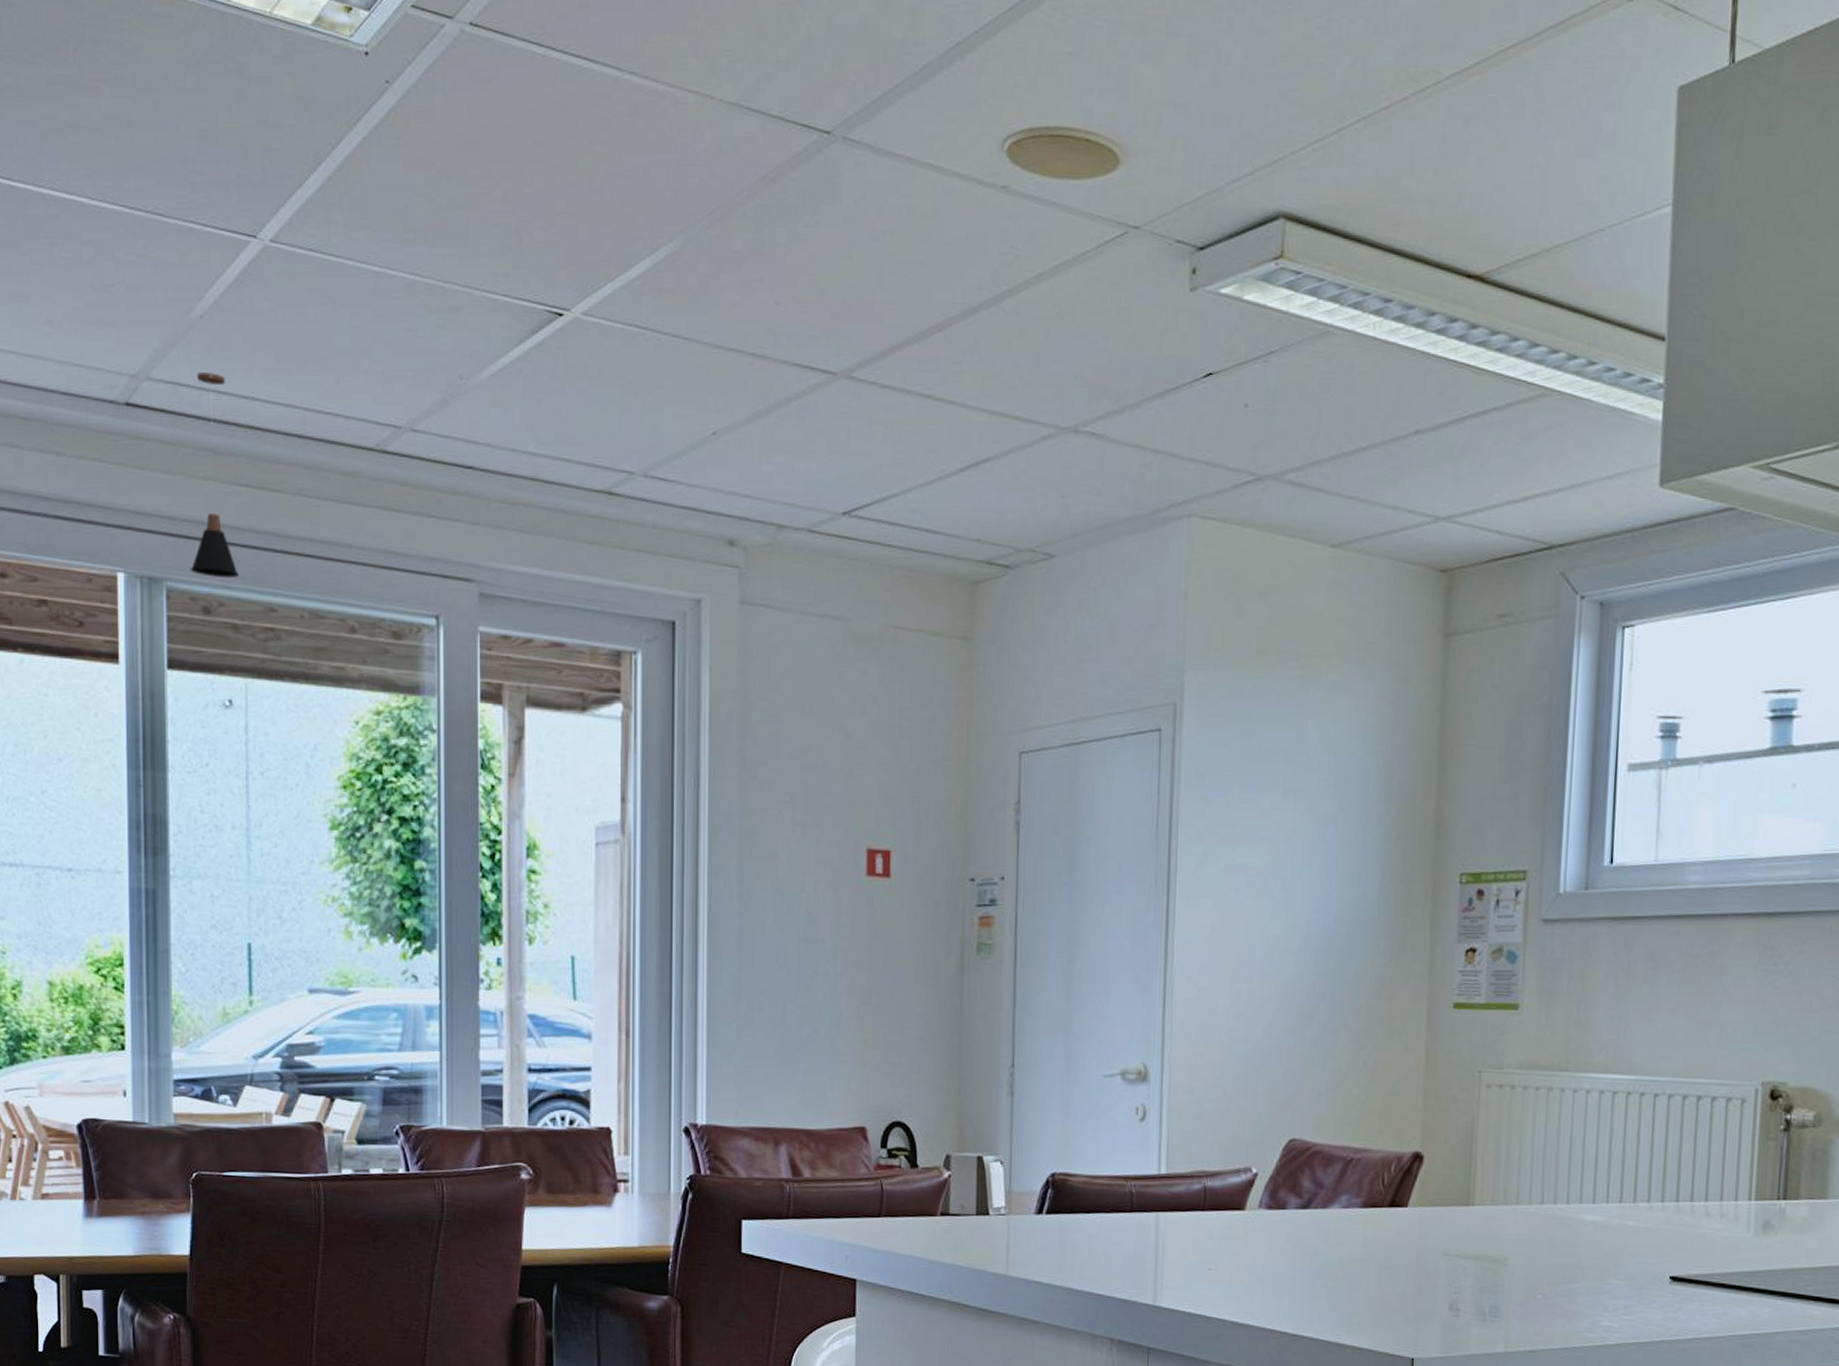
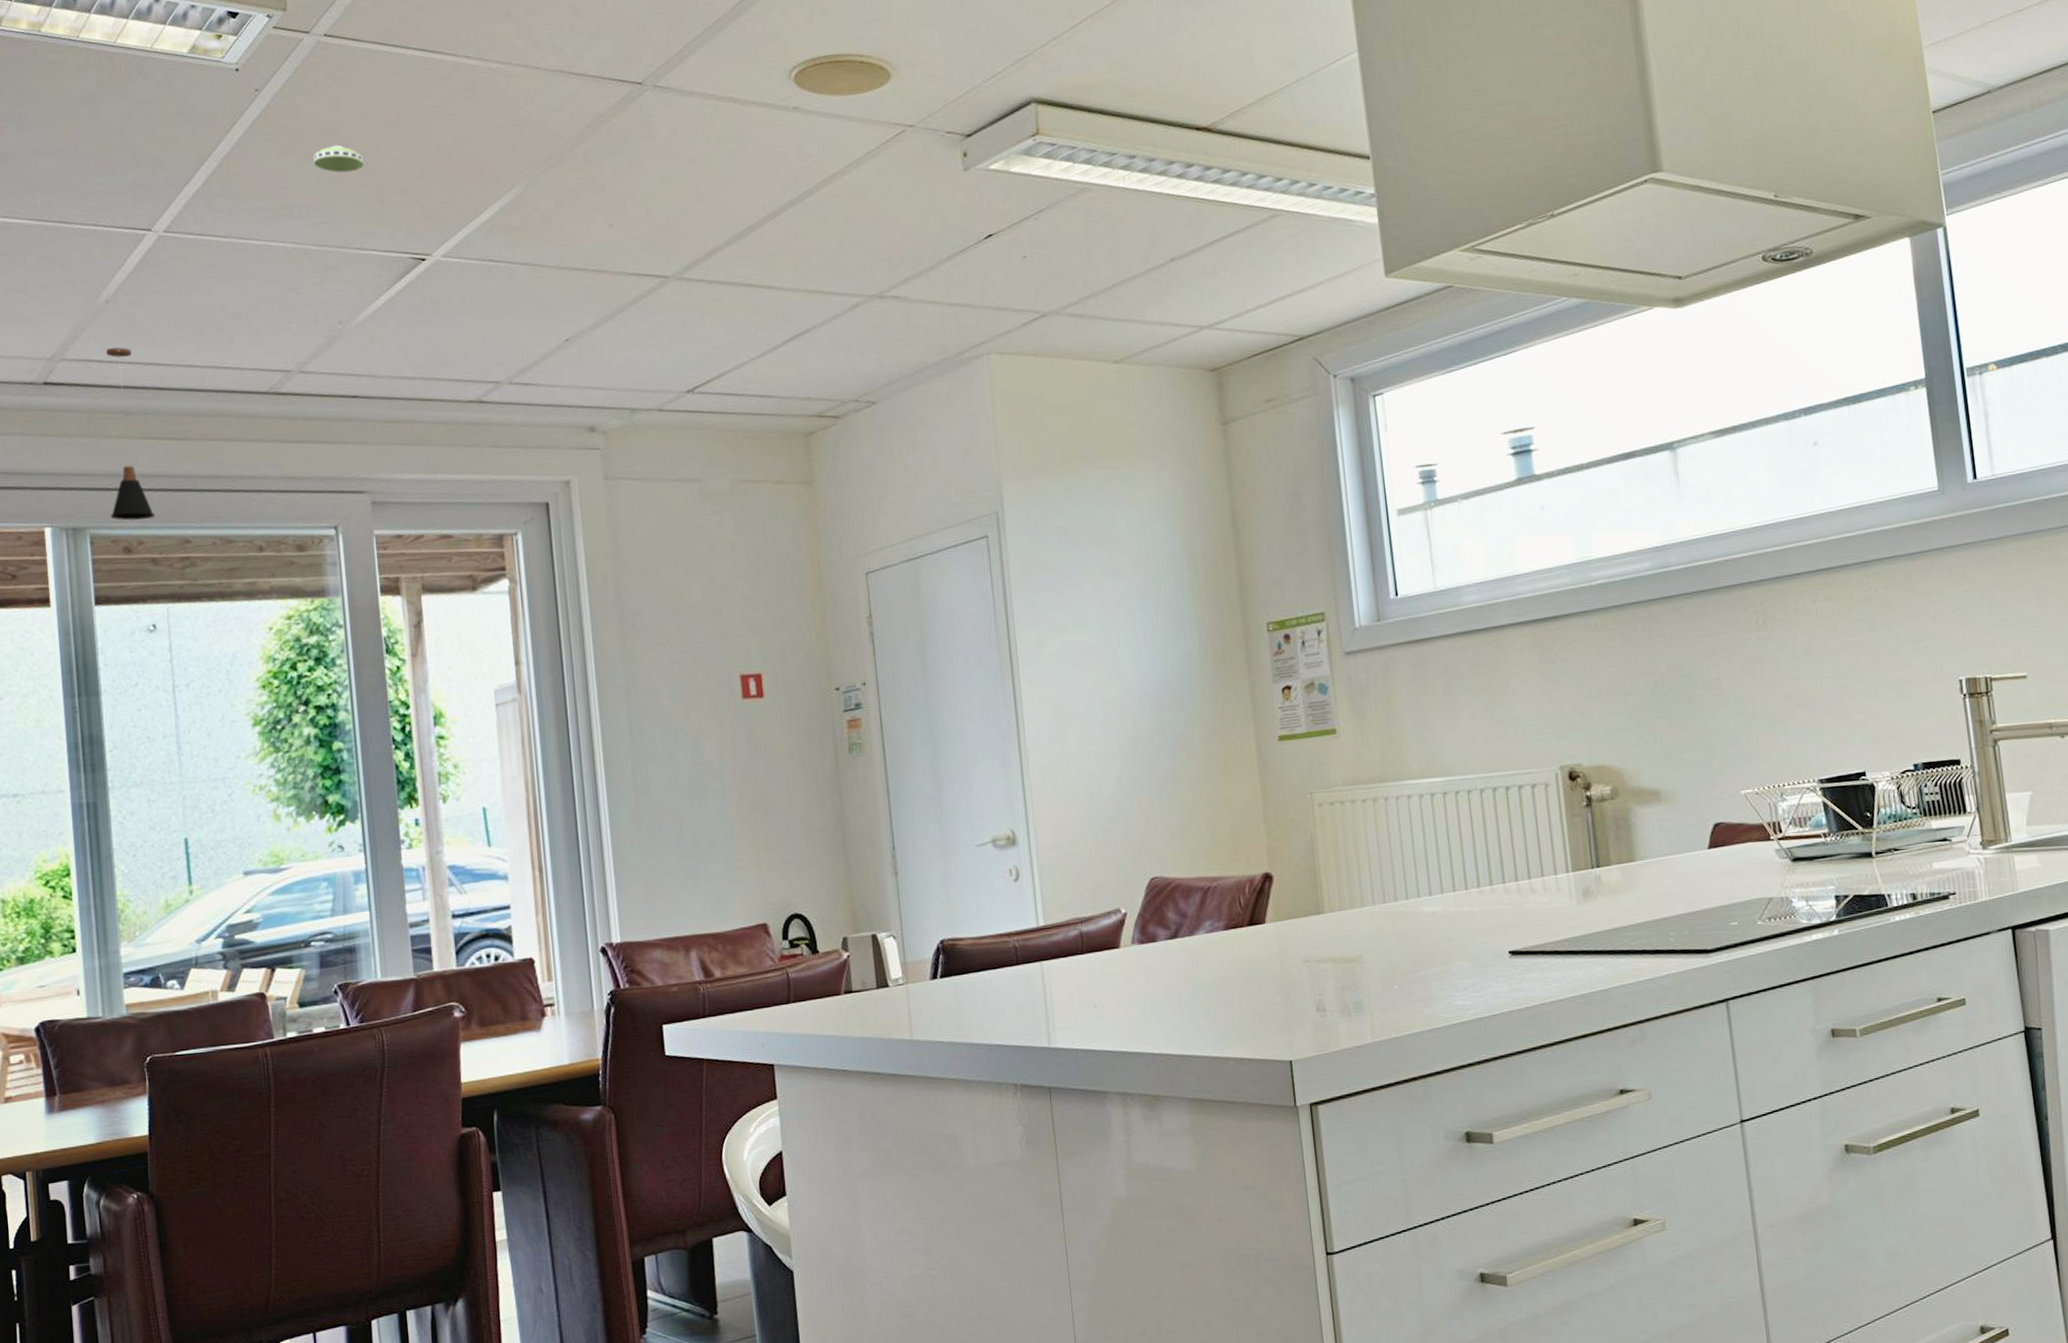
smoke detector: none [445,161,502,197] -> present [313,145,364,173]

